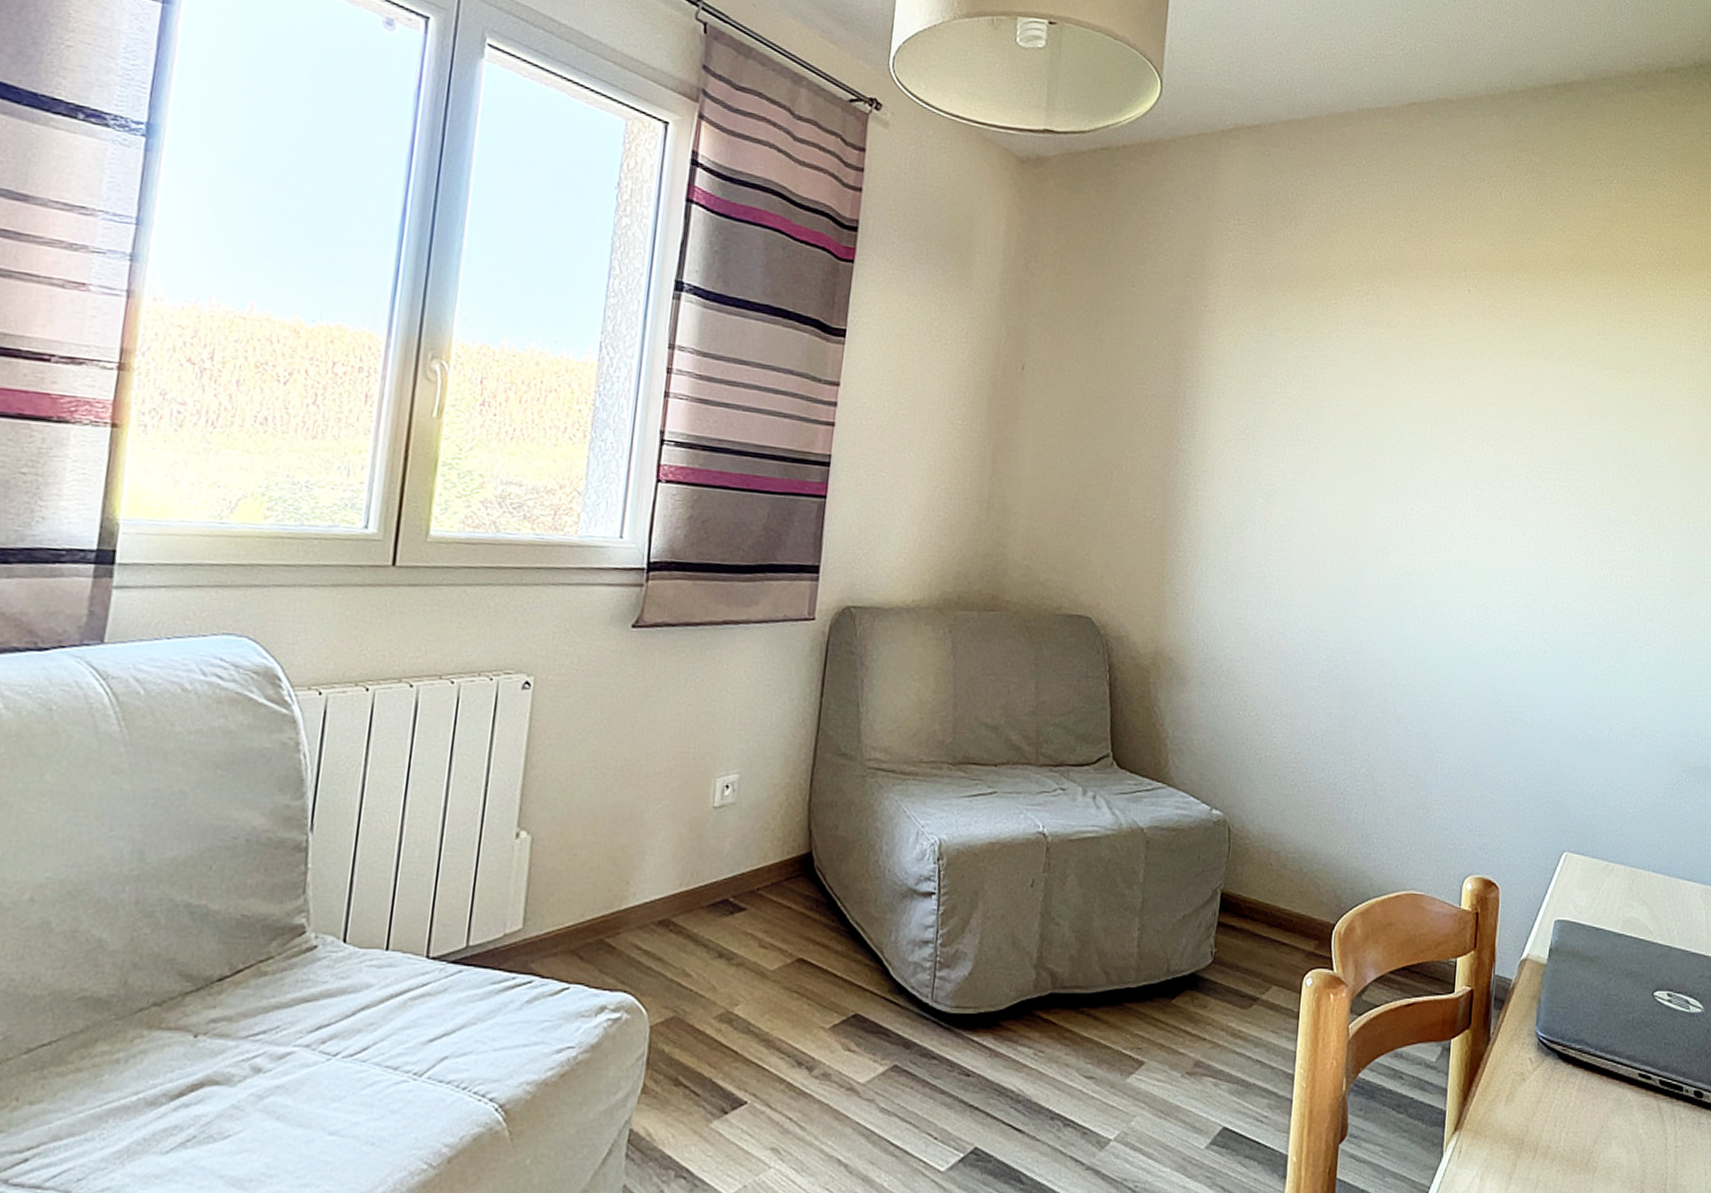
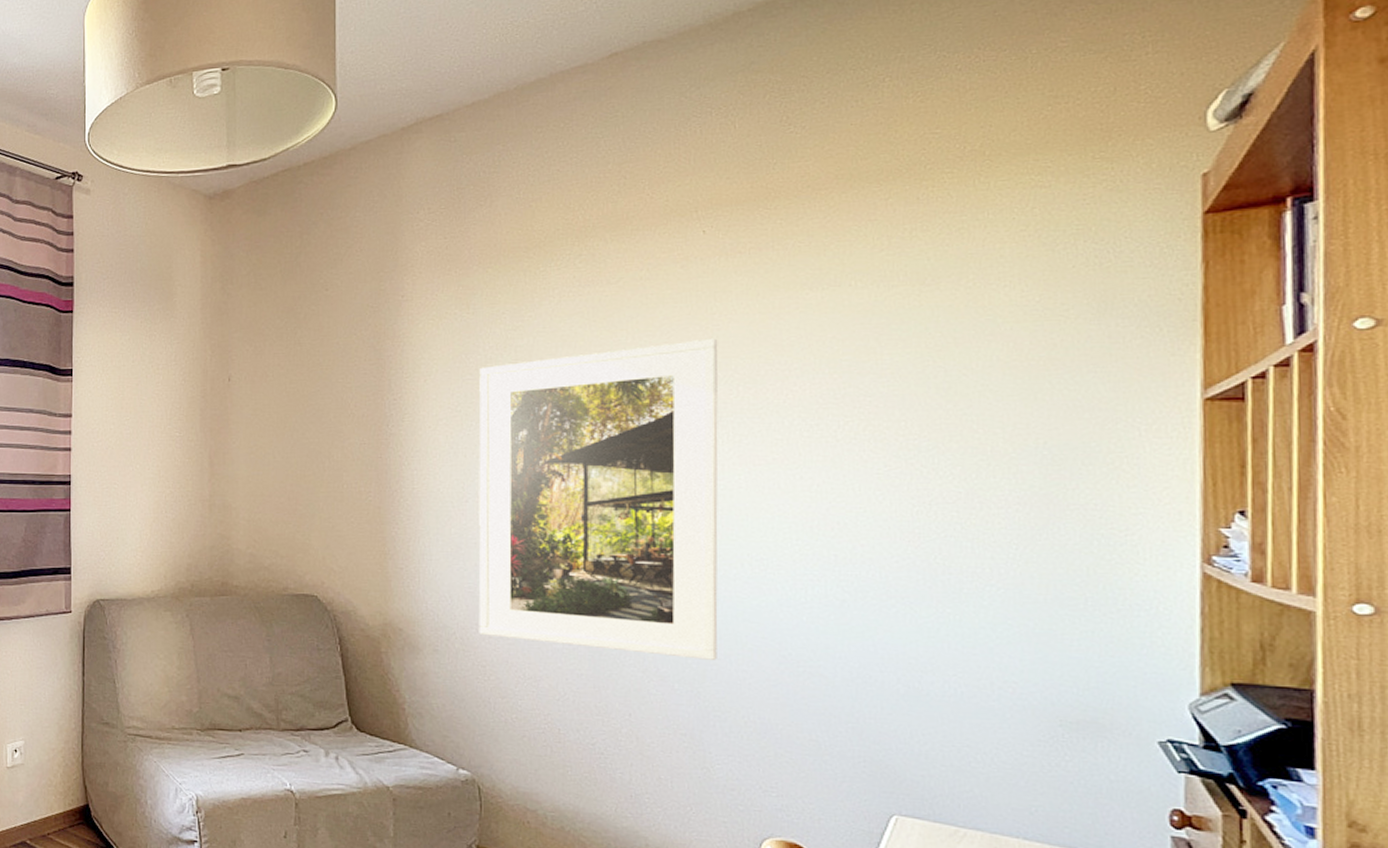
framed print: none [1244,391,1471,703] -> present [478,338,718,660]

